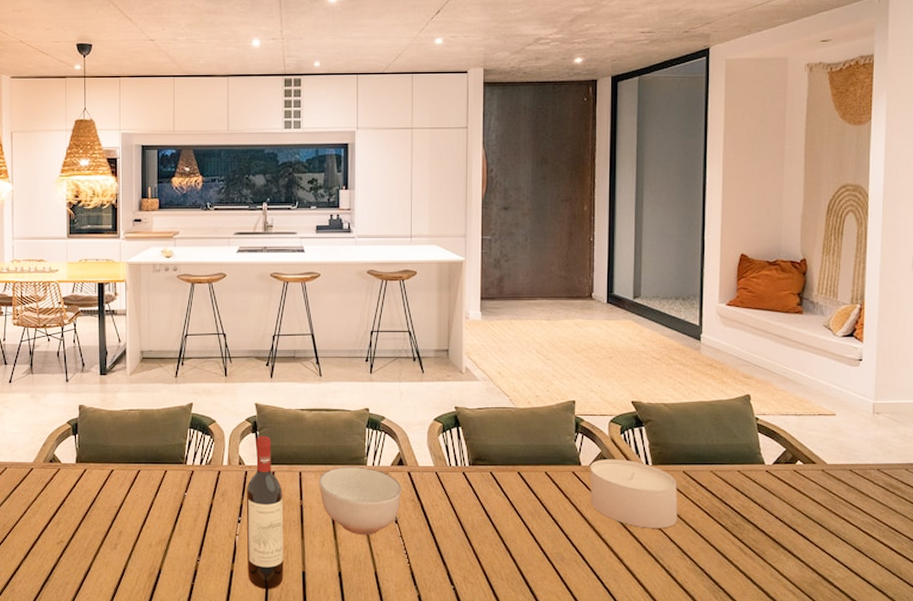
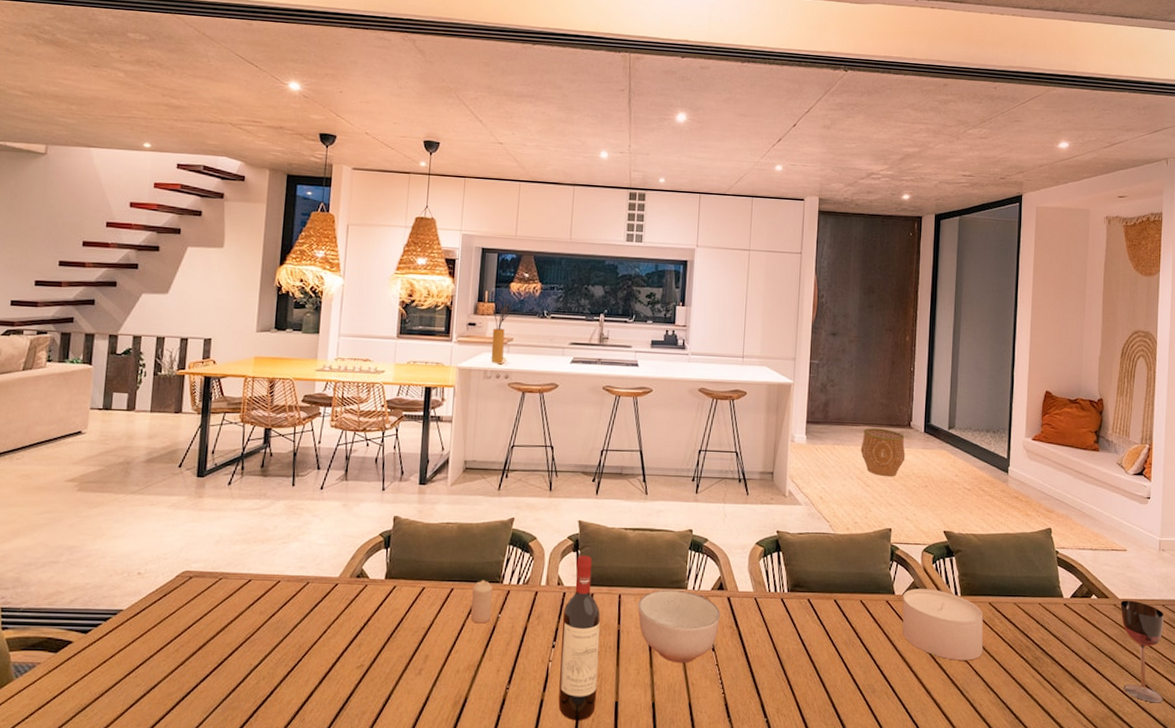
vase: none [156,193,176,257] -> present [491,298,513,363]
candle: none [158,461,177,502] -> present [471,580,493,624]
basket: none [539,301,588,350] -> present [860,428,906,477]
wineglass: none [829,465,880,568] -> present [1120,600,1164,703]

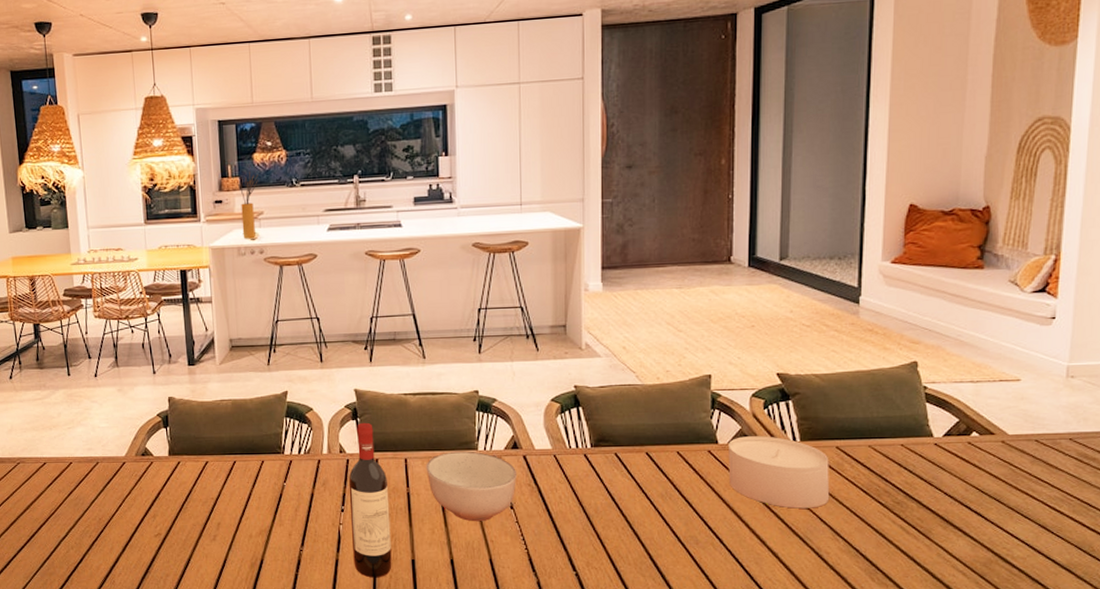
candle: present [471,580,493,624] -> none [255,452,276,492]
basket: present [860,428,906,477] -> none [669,267,726,320]
wineglass: present [1120,600,1164,703] -> none [1010,435,1072,546]

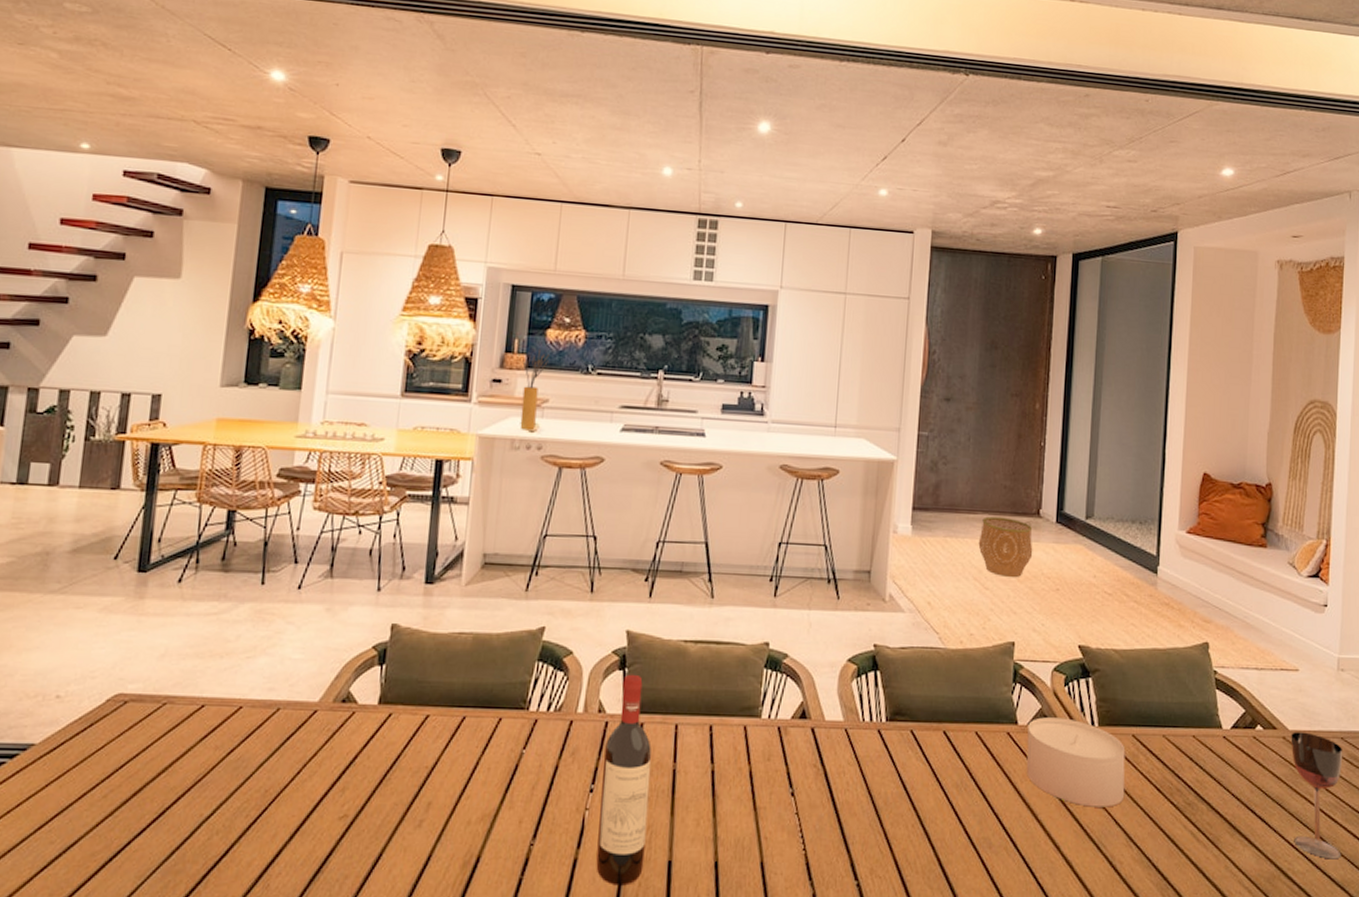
bowl: present [426,451,518,522] -> none [698,718,803,812]
basket: none [669,267,726,320] -> present [978,516,1033,578]
wineglass: none [1010,435,1072,546] -> present [1291,731,1343,860]

